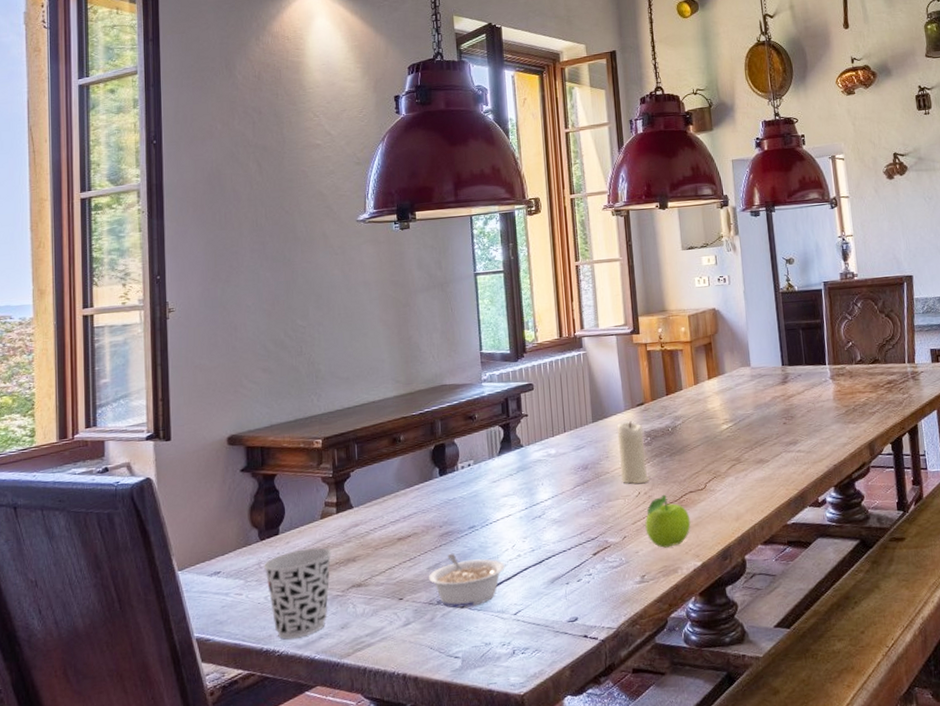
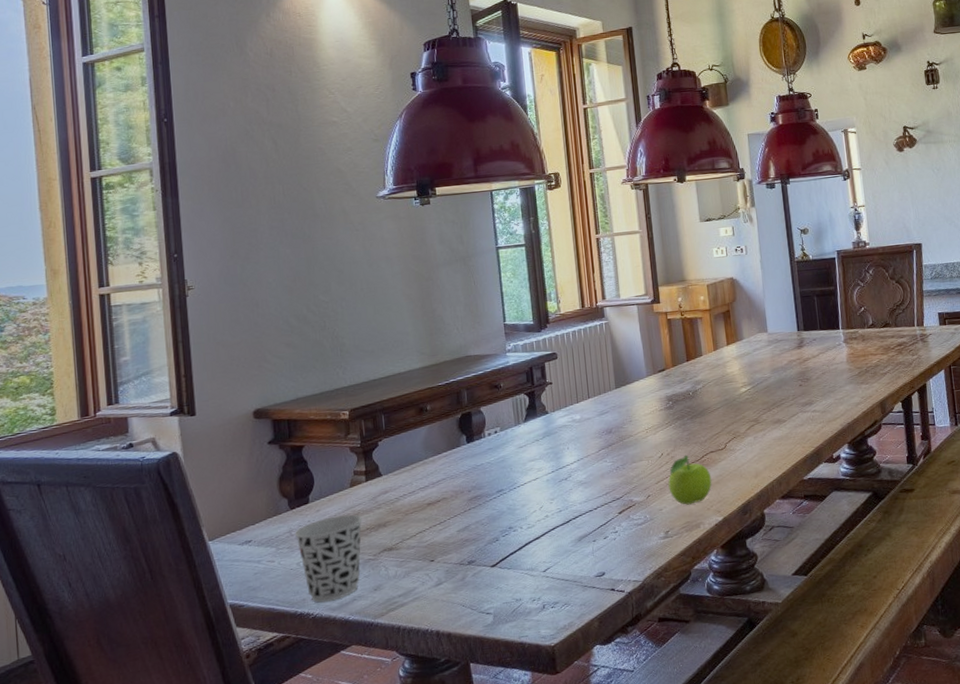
legume: present [428,553,505,608] -> none [458,515,534,568]
candle: present [616,421,650,484] -> none [639,386,672,446]

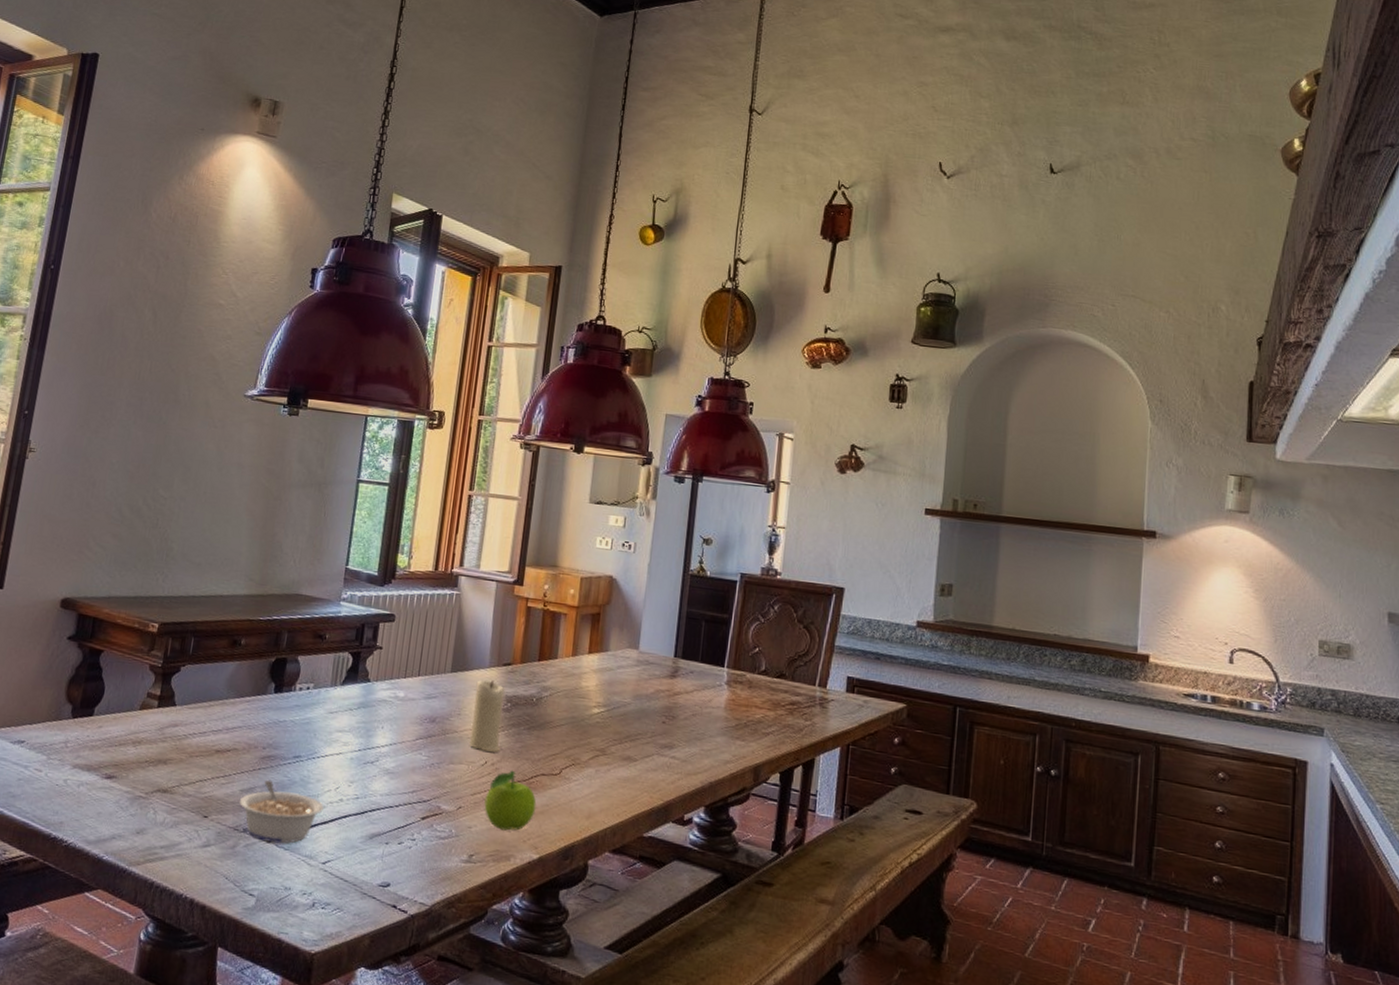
cup: present [294,514,362,603] -> none [68,737,144,832]
legume: none [458,515,534,568] -> present [239,779,324,844]
candle: none [639,386,672,446] -> present [469,680,505,753]

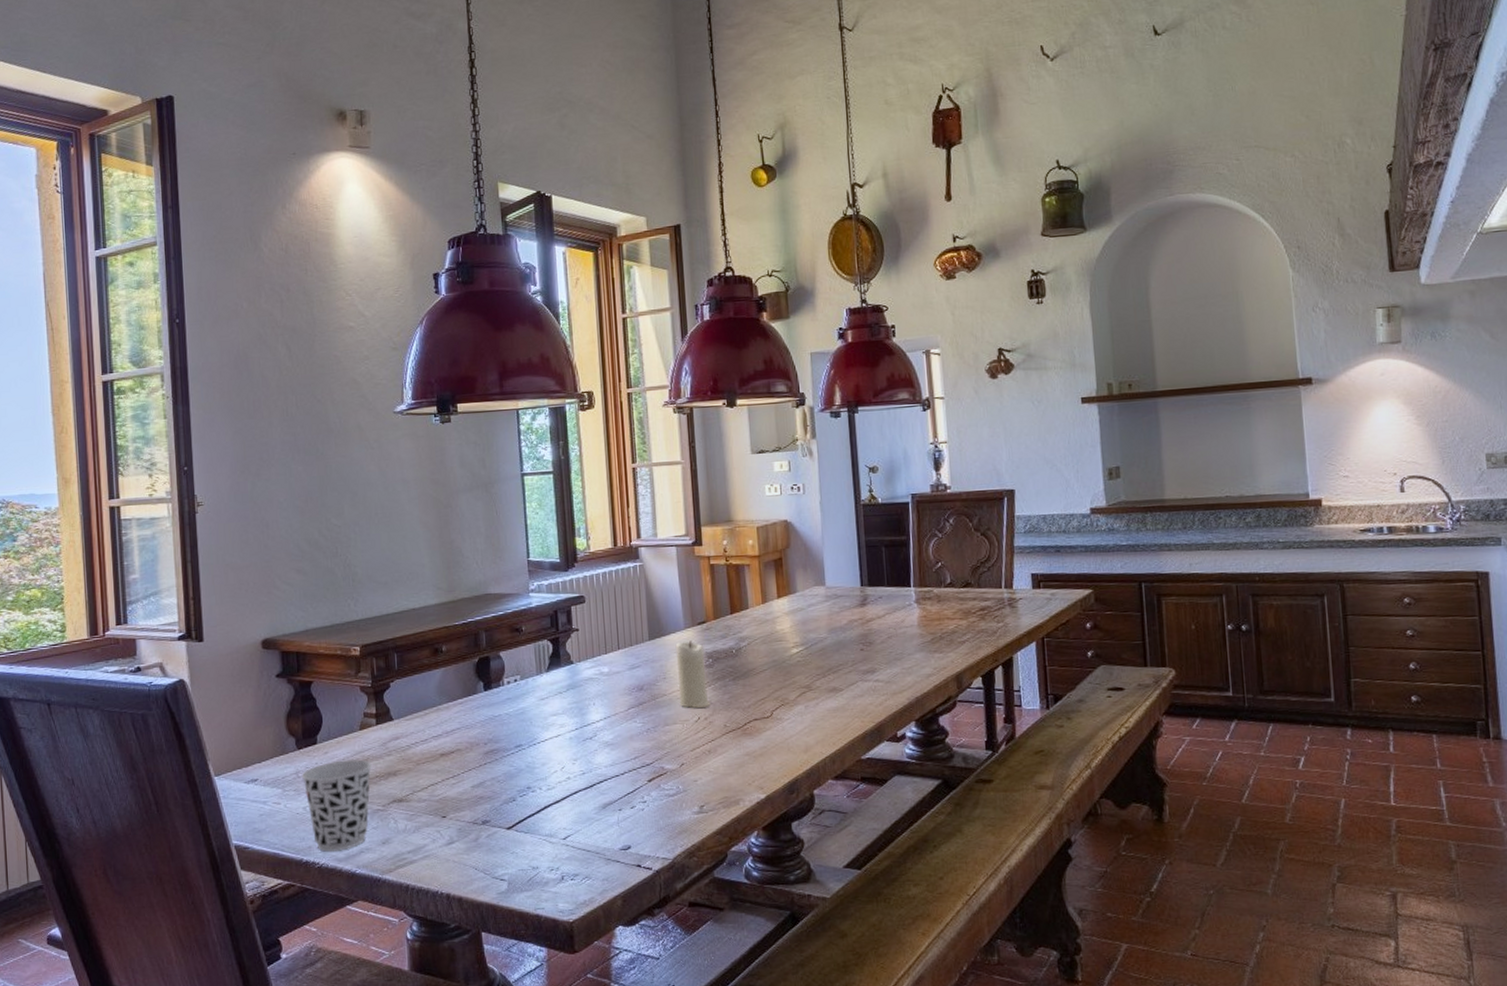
cup: none [68,737,144,832] -> present [301,759,372,852]
legume: present [239,779,324,844] -> none [472,772,554,829]
fruit: present [484,770,537,831] -> none [704,721,755,778]

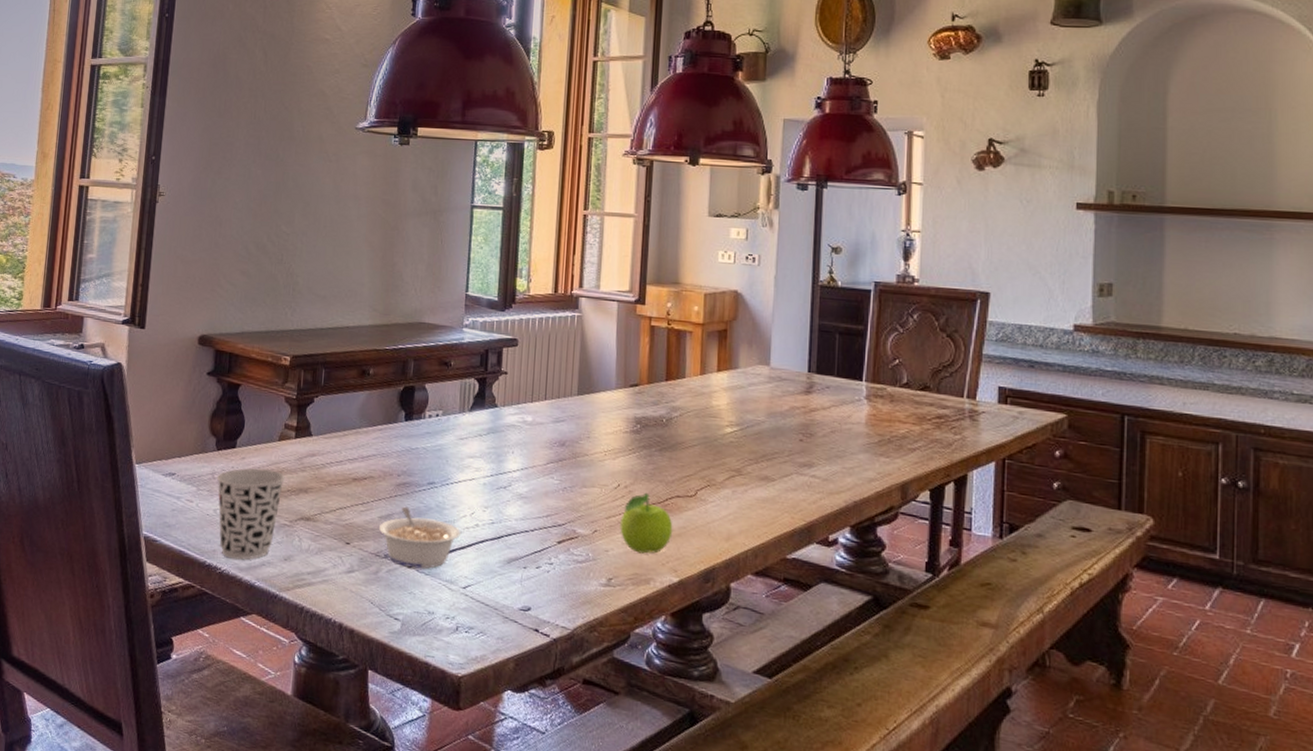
legume: none [472,772,554,829] -> present [378,506,461,569]
candle: present [675,640,711,708] -> none [600,402,634,475]
fruit: none [704,721,755,778] -> present [620,492,673,554]

